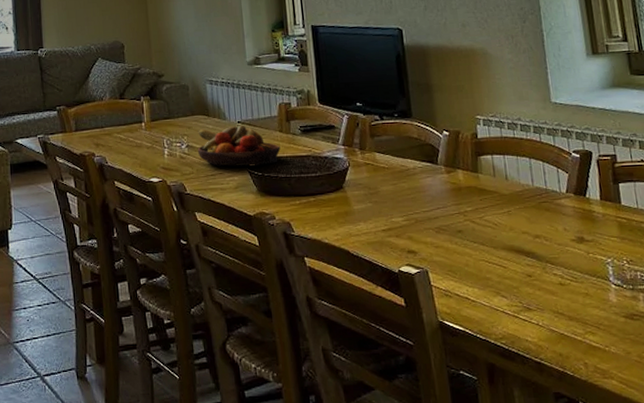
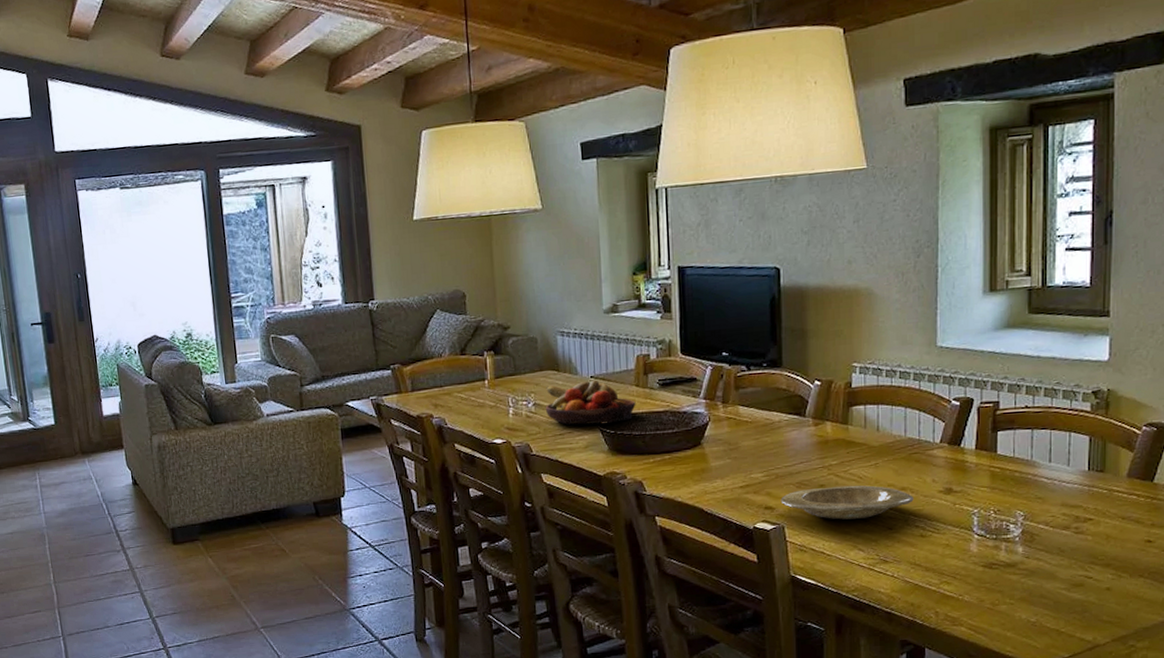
plate: none [422,231,549,266] -> present [780,485,914,520]

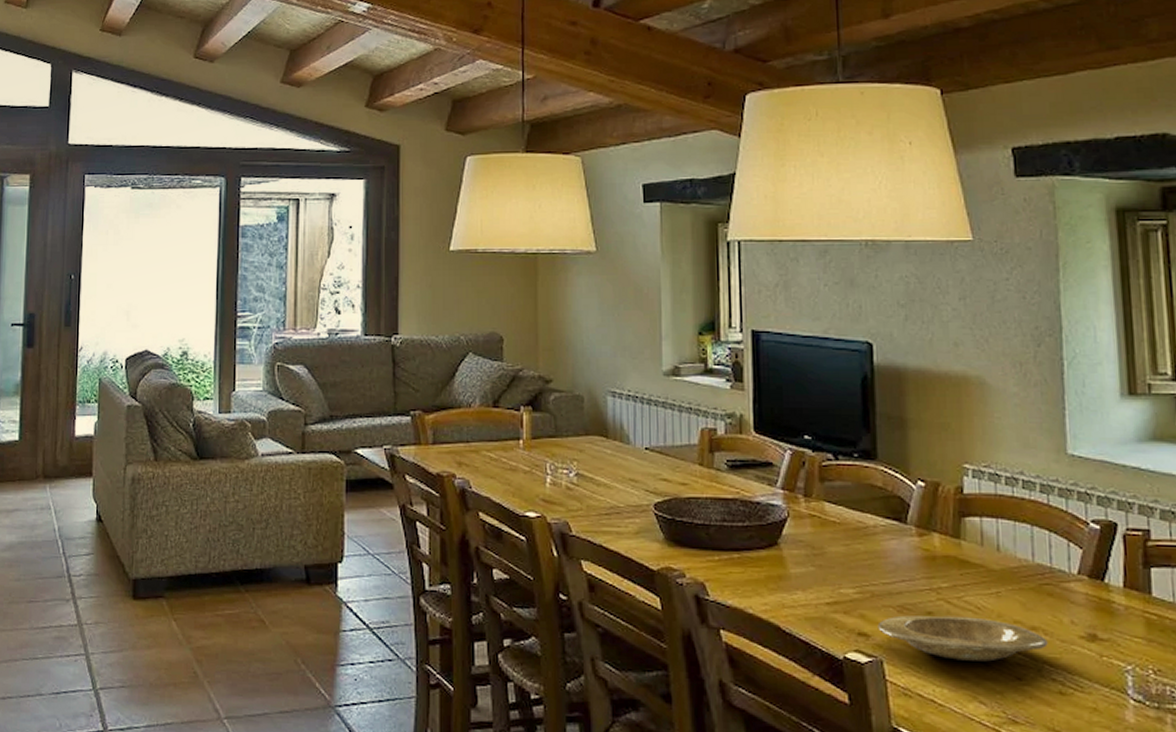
fruit bowl: present [545,380,636,425] -> none [589,452,699,506]

